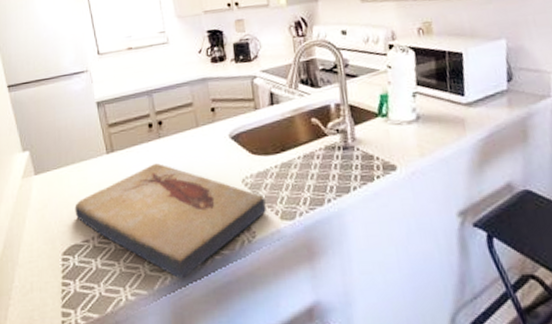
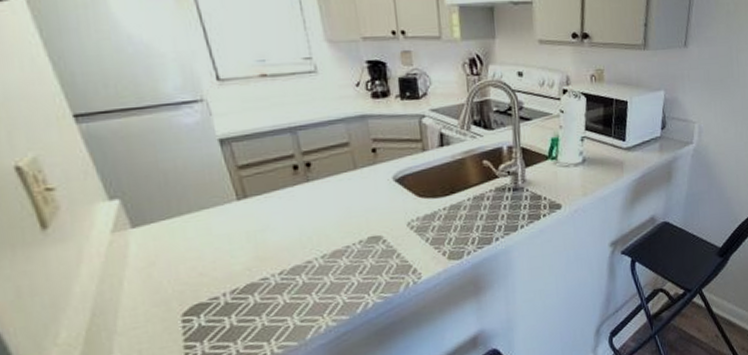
fish fossil: present [75,163,266,280] -> none [195,209,433,326]

